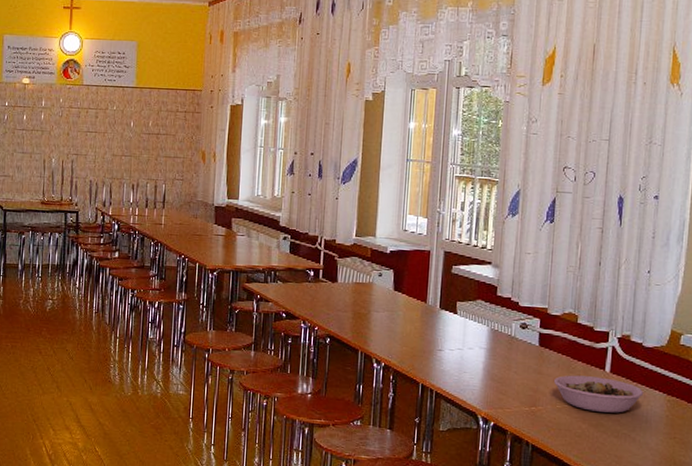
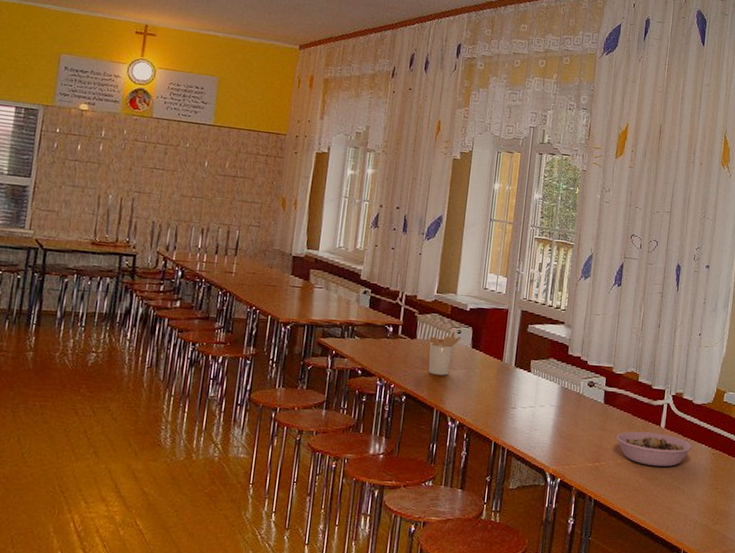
utensil holder: none [350,274,383,318] -> present [428,332,462,376]

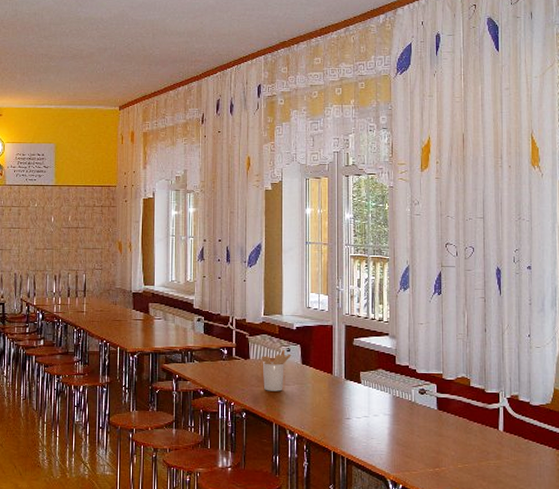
bowl: present [616,431,693,467] -> none [454,435,536,469]

